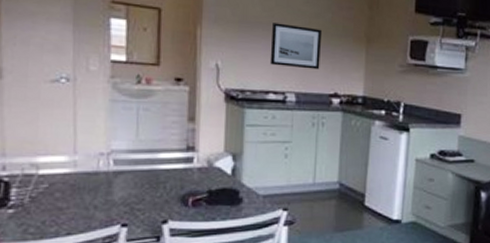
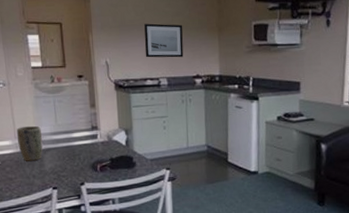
plant pot: none [77,138,115,186] -> present [16,125,43,161]

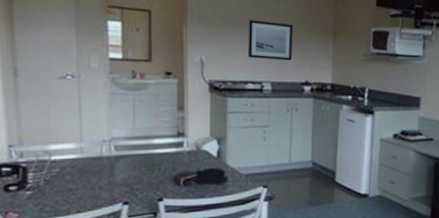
plant pot: present [16,125,43,161] -> none [83,127,116,169]

